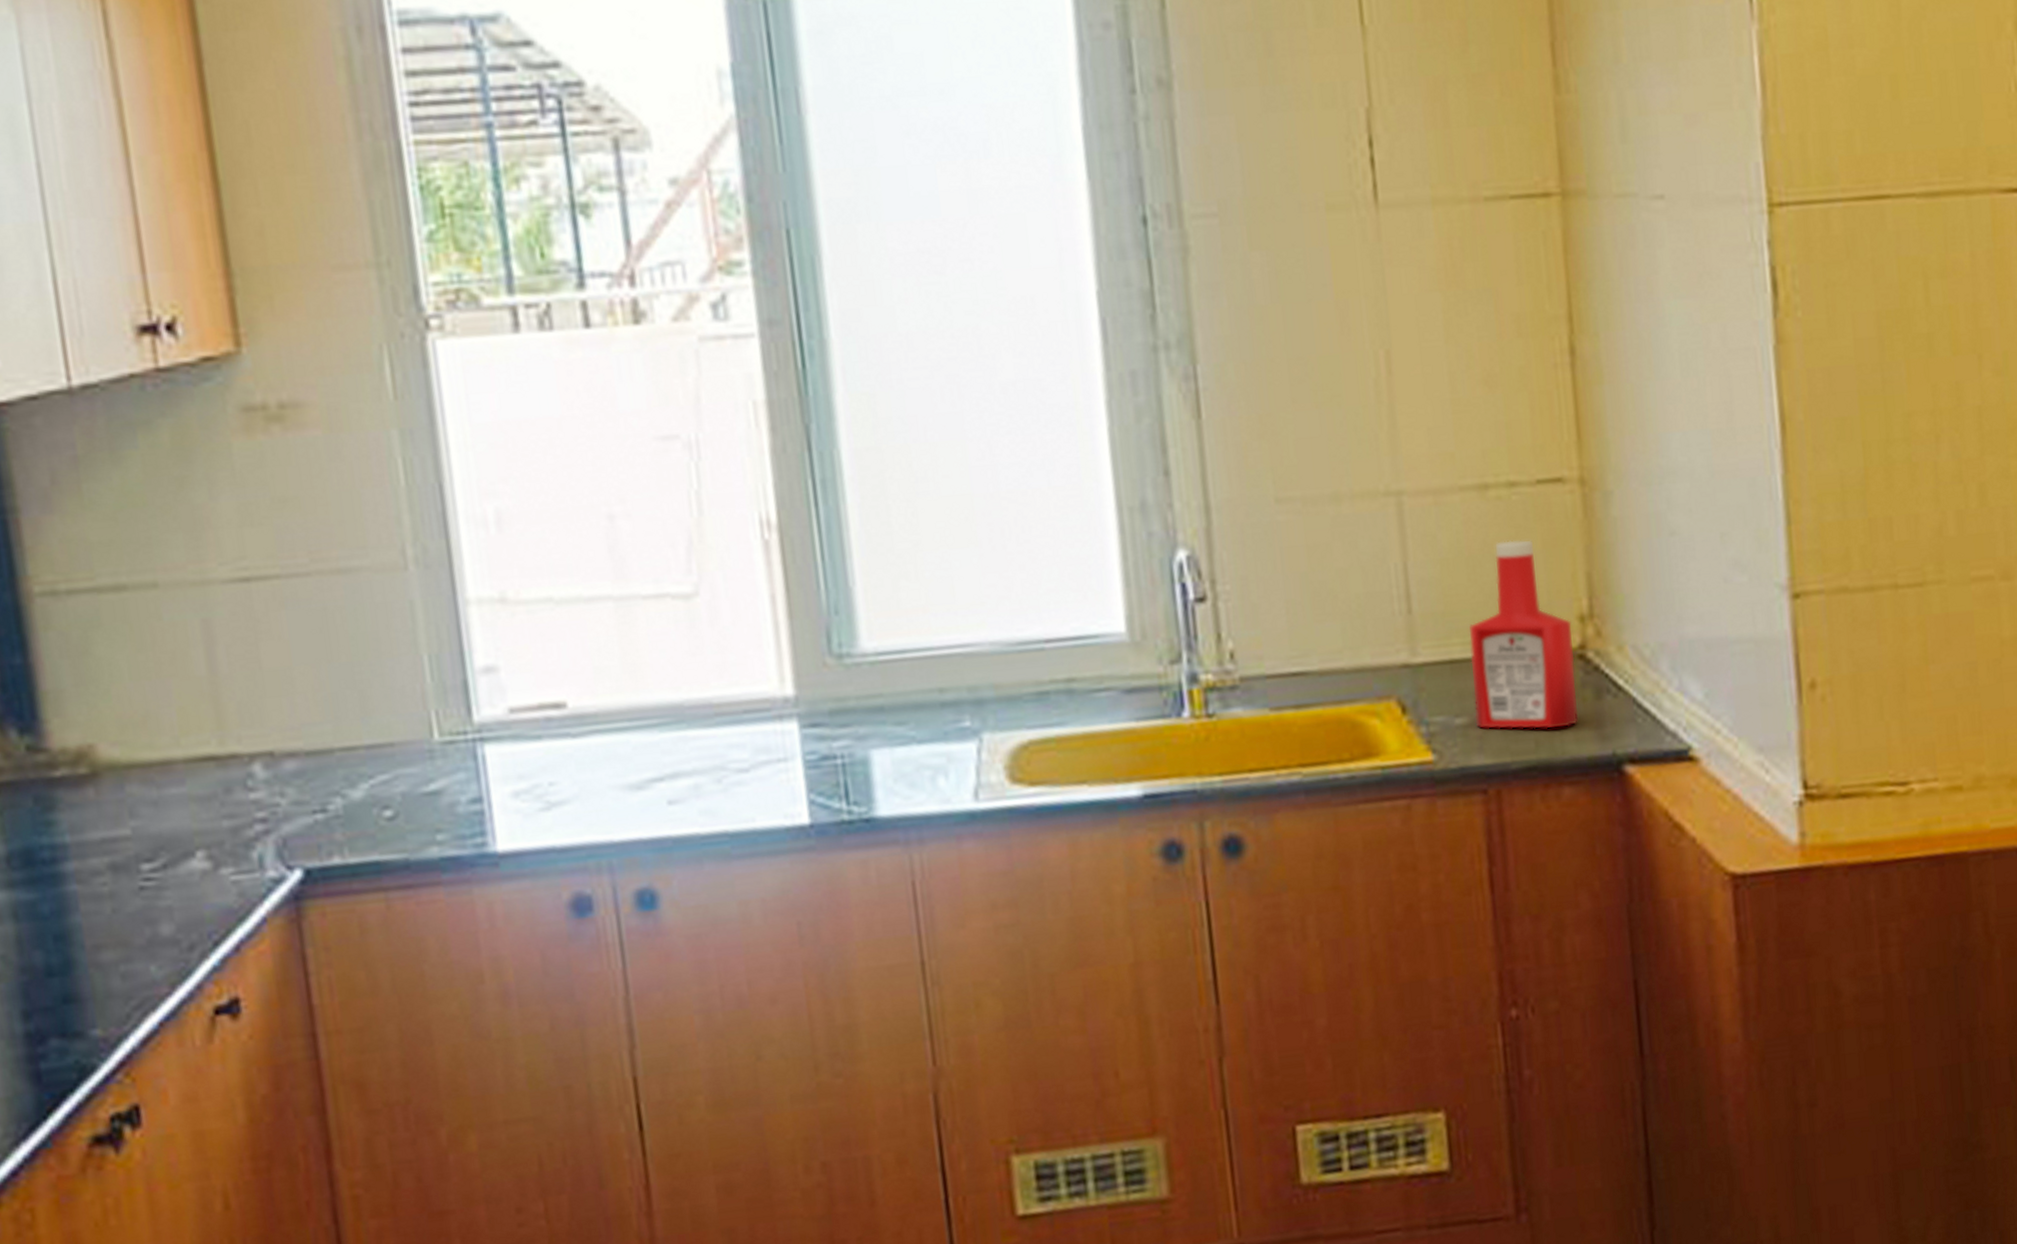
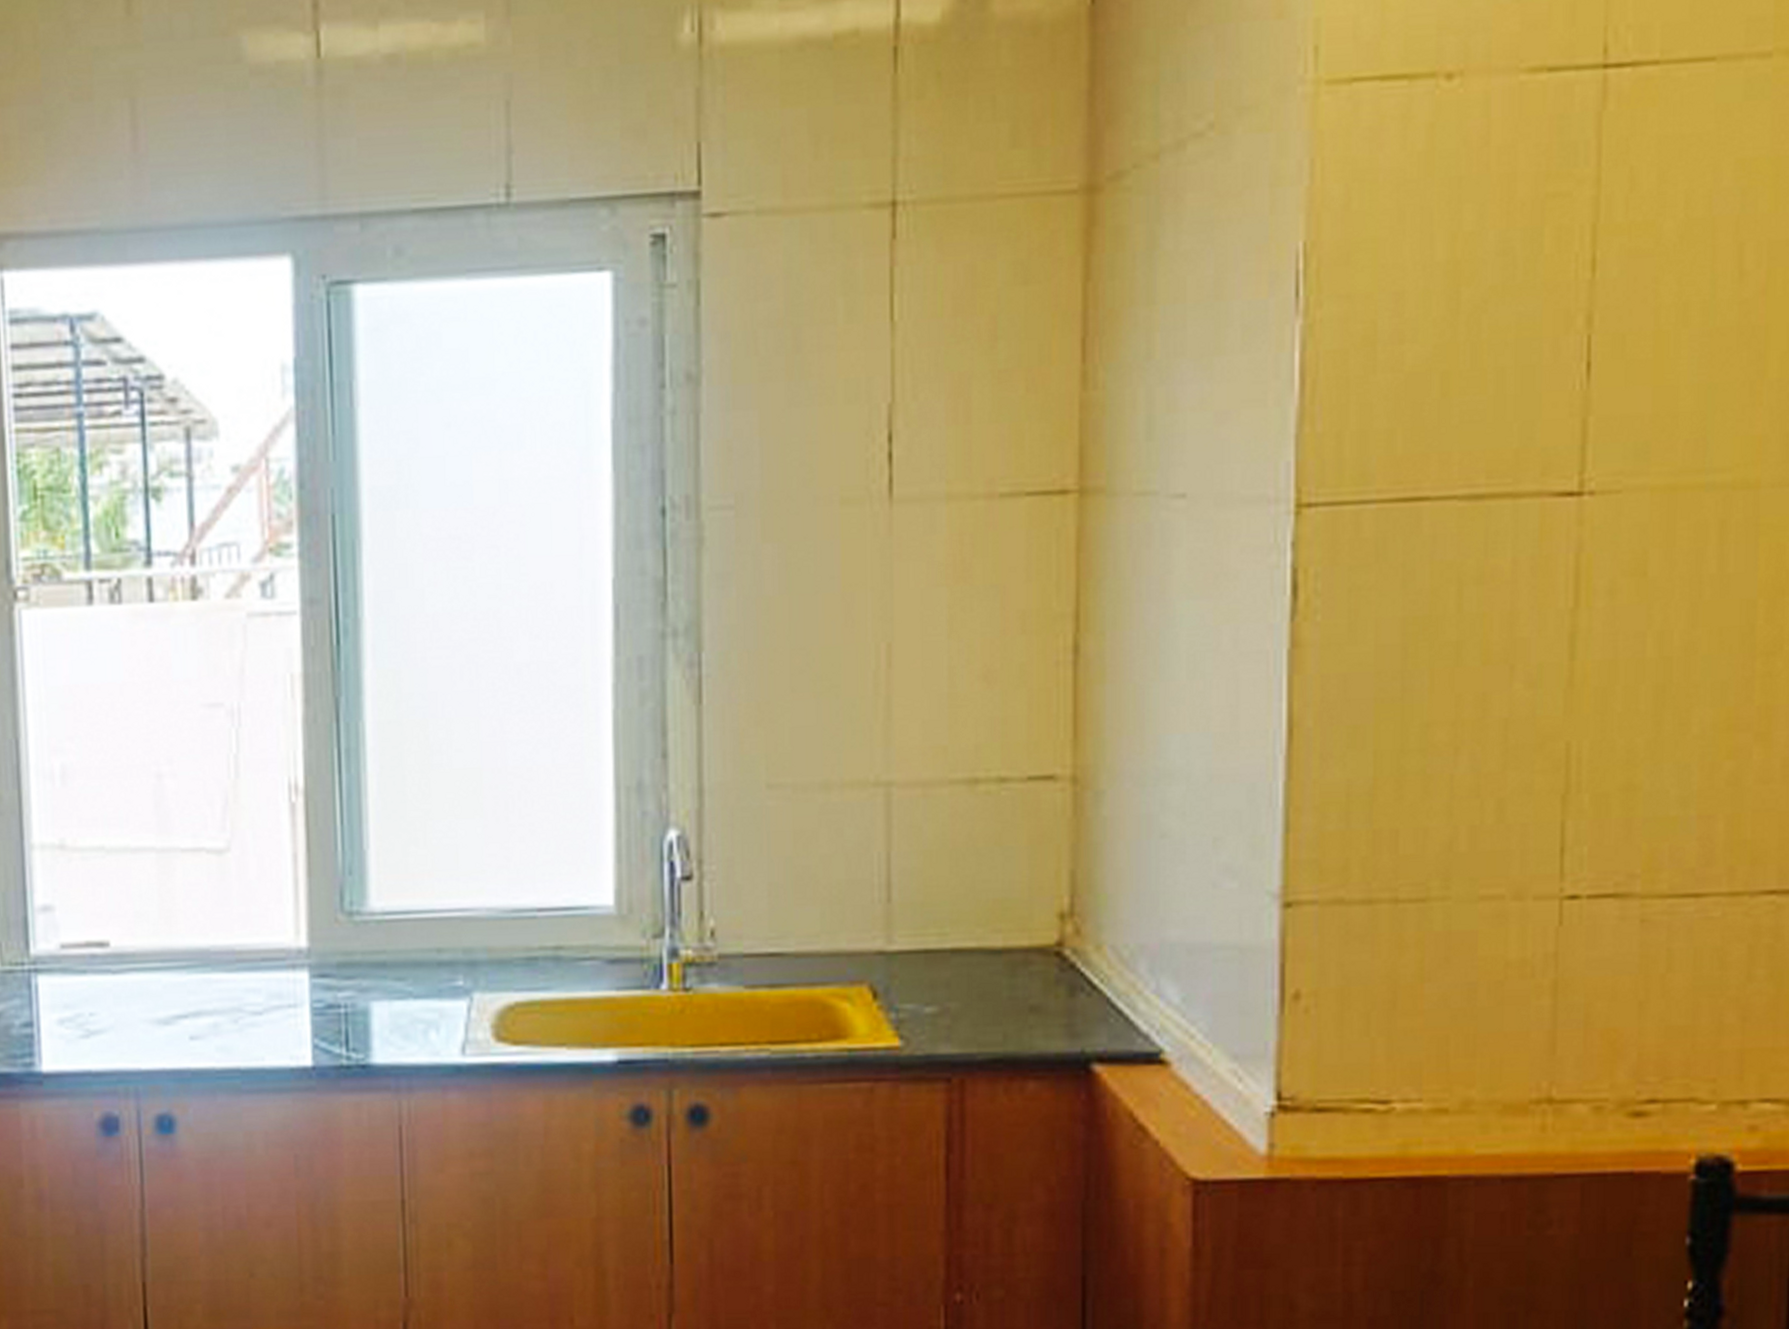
ketchup bottle: present [1469,540,1579,729] -> none [945,835,1051,1023]

